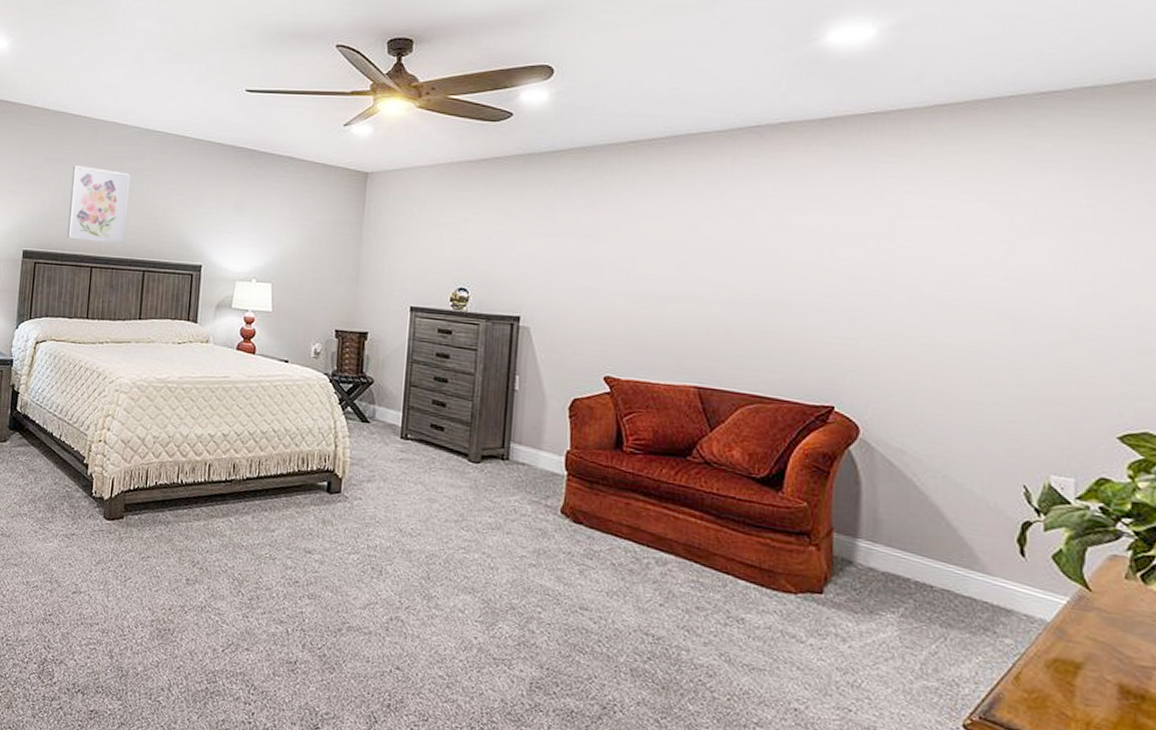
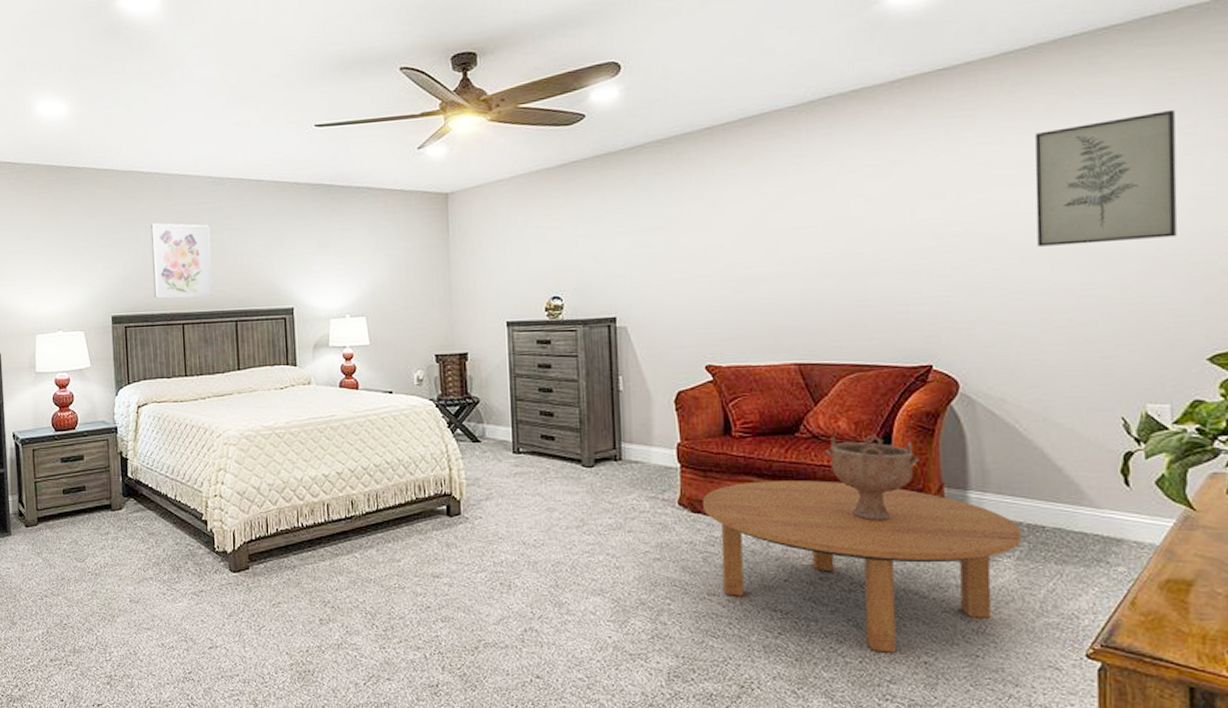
coffee table: none [584,499,908,695] -> present [702,480,1021,653]
decorative bowl: none [716,464,811,557] -> present [826,433,919,520]
wall art: none [954,181,1108,310] -> present [1035,109,1178,247]

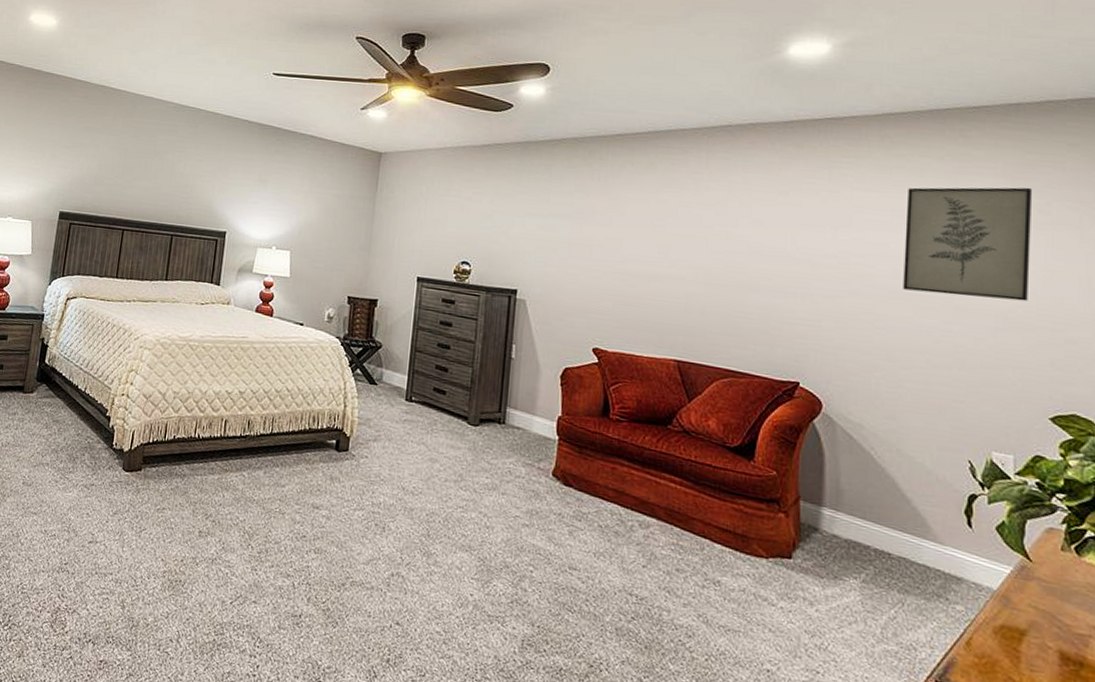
wall art: present [150,223,213,298] -> none [101,135,164,209]
coffee table: present [702,480,1021,653] -> none [574,464,868,656]
decorative bowl: present [826,433,919,520] -> none [694,433,779,523]

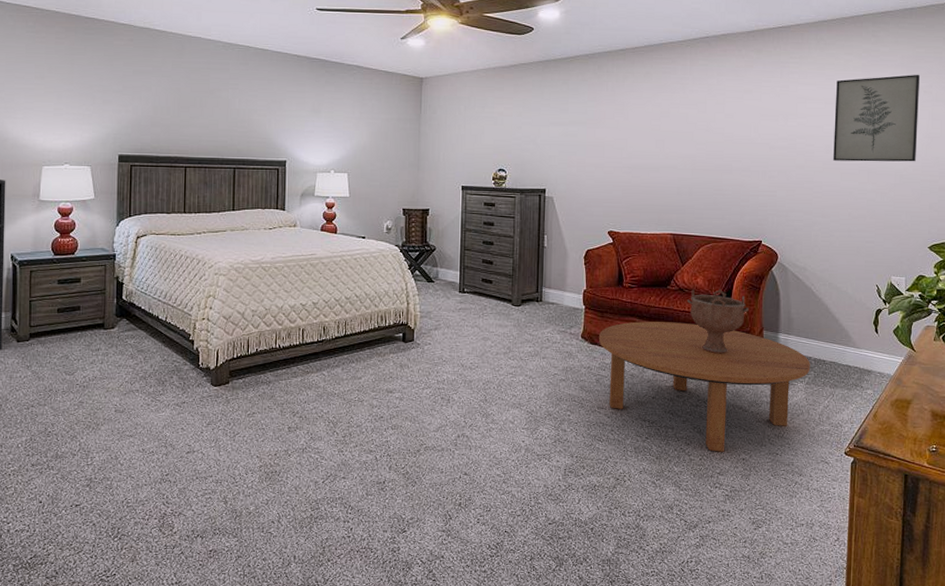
coffee table: none [574,464,868,656] -> present [598,321,810,452]
decorative bowl: none [694,433,779,523] -> present [687,288,749,353]

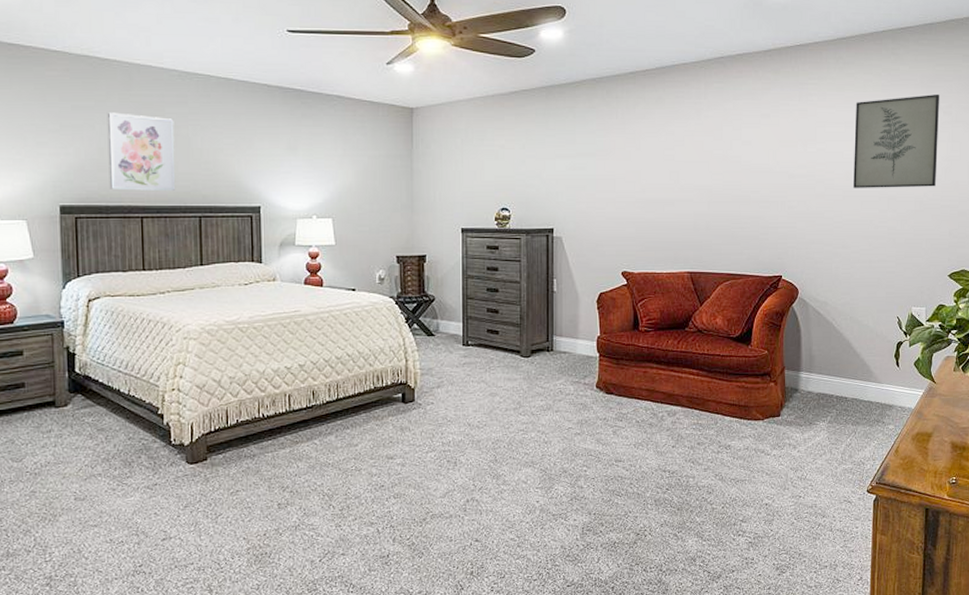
wall art: none [160,76,217,145] -> present [107,112,176,191]
coffee table: present [598,321,810,452] -> none [614,366,832,499]
decorative bowl: present [687,288,749,353] -> none [707,328,769,396]

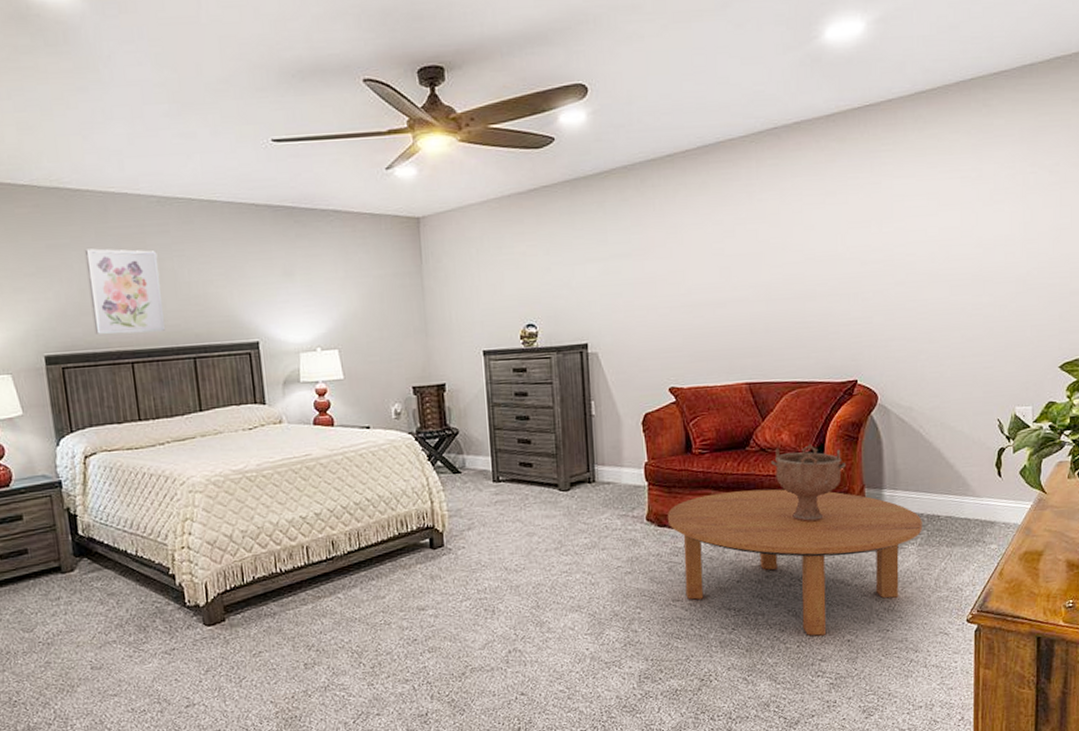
coffee table: none [614,366,832,499] -> present [667,489,922,636]
decorative bowl: none [707,328,769,396] -> present [771,443,846,522]
wall art: present [853,94,940,188] -> none [939,149,1045,271]

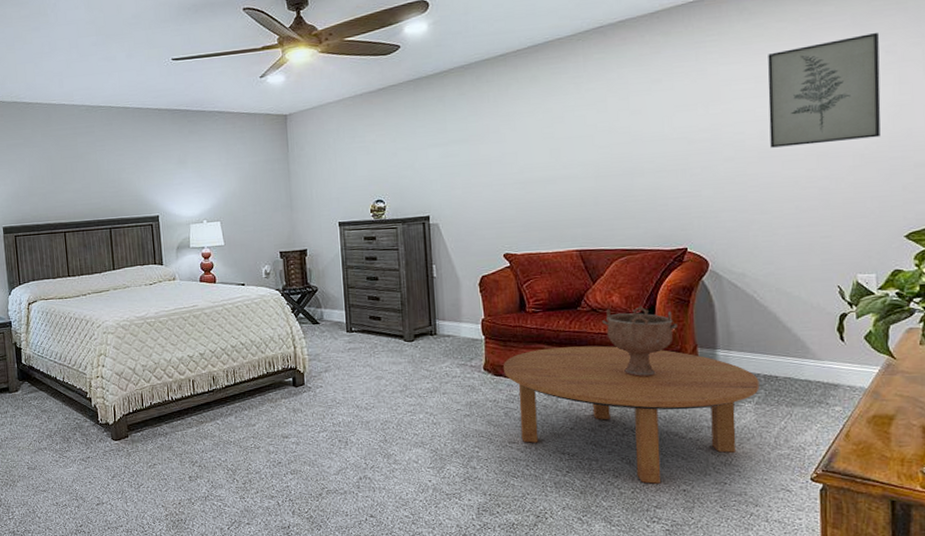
wall art: present [84,248,165,334] -> none [33,146,89,211]
wall art: none [939,149,1045,271] -> present [768,32,881,148]

